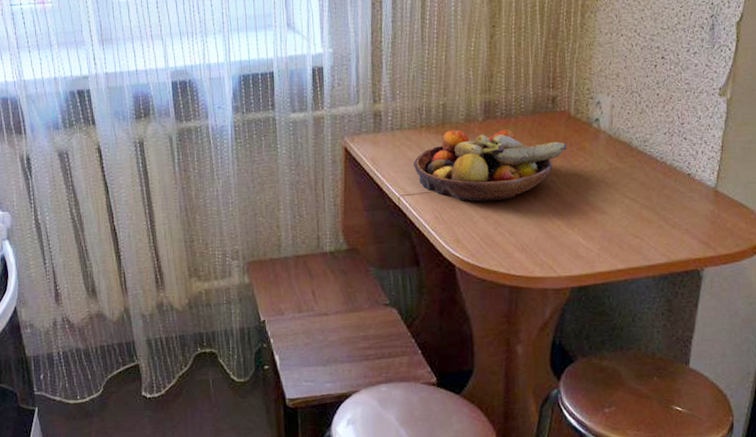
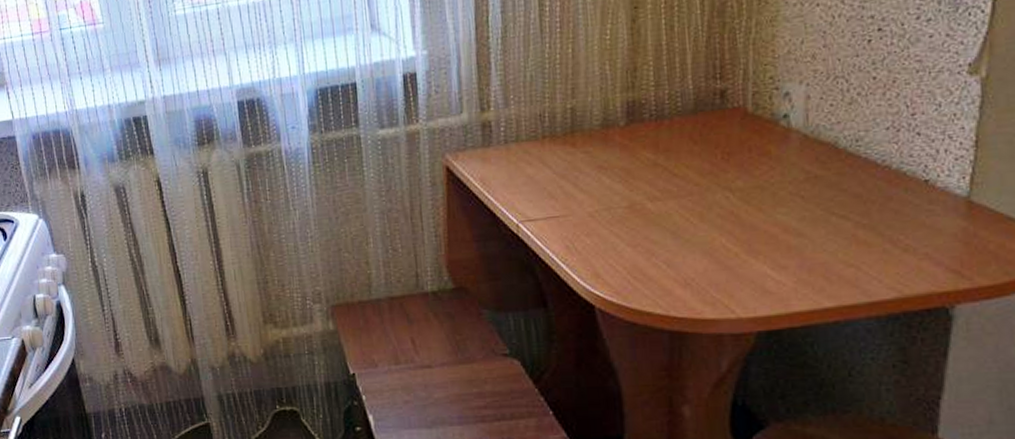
fruit bowl: present [413,129,567,202] -> none [534,134,743,227]

